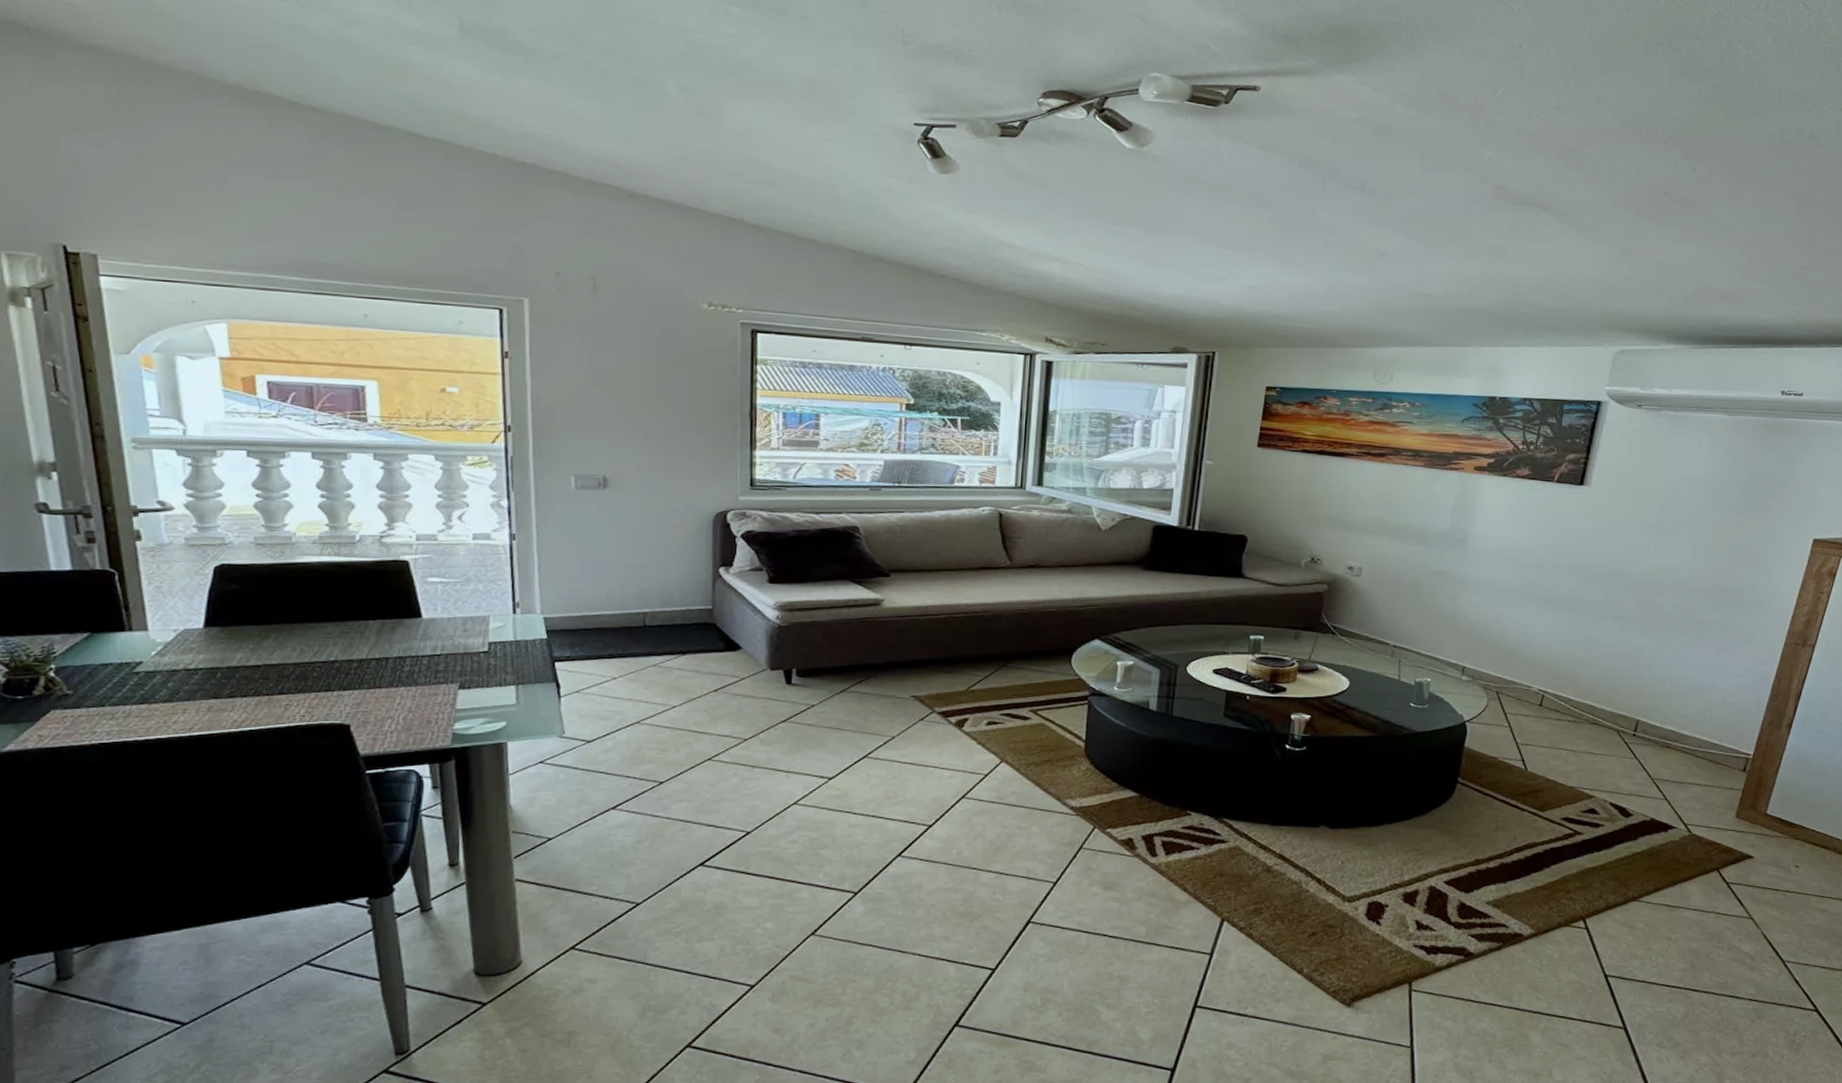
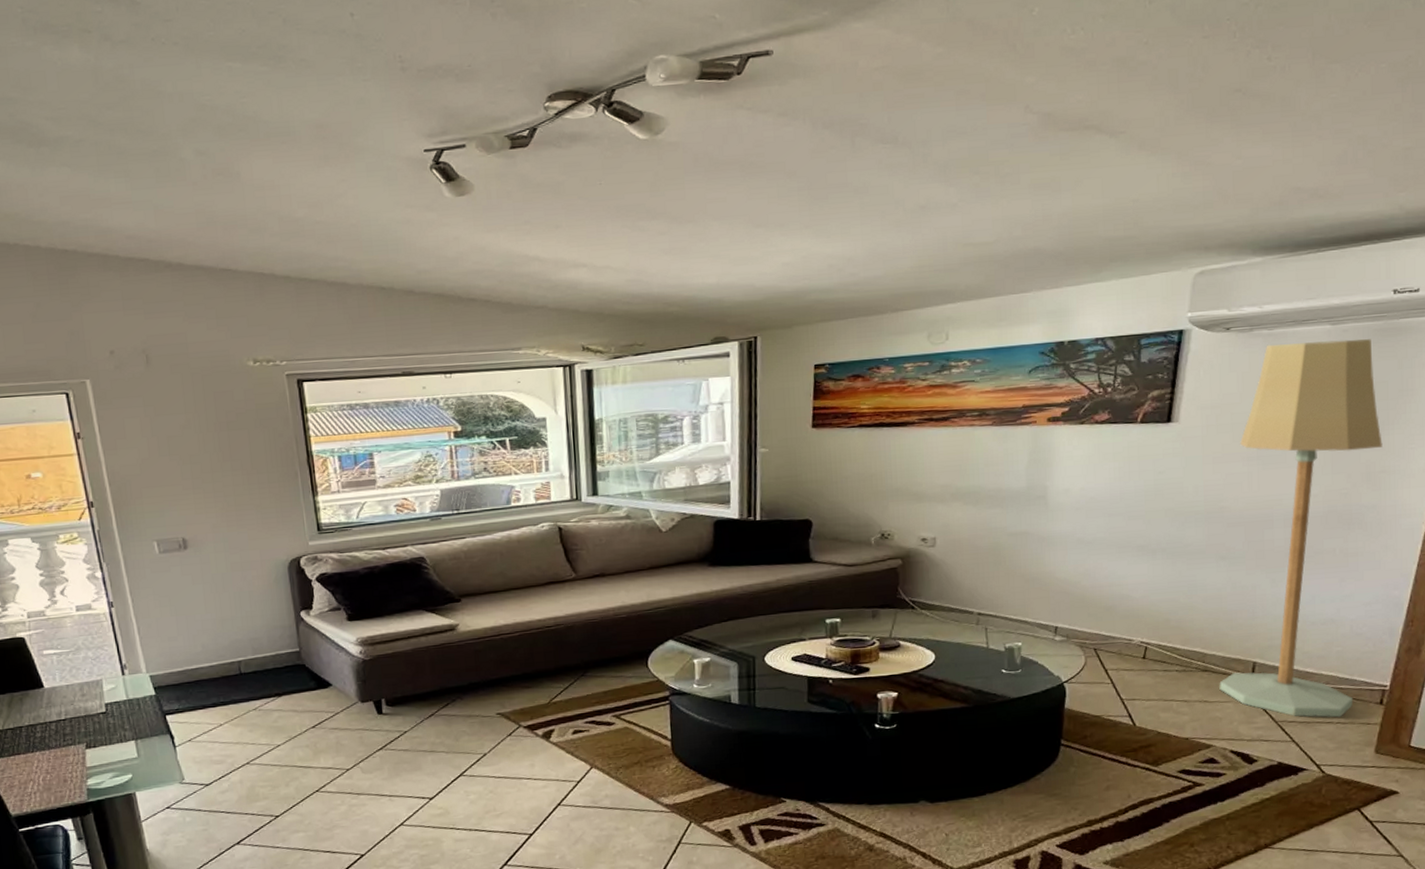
floor lamp: none [1605,425,1763,780] -> present [1219,339,1383,718]

